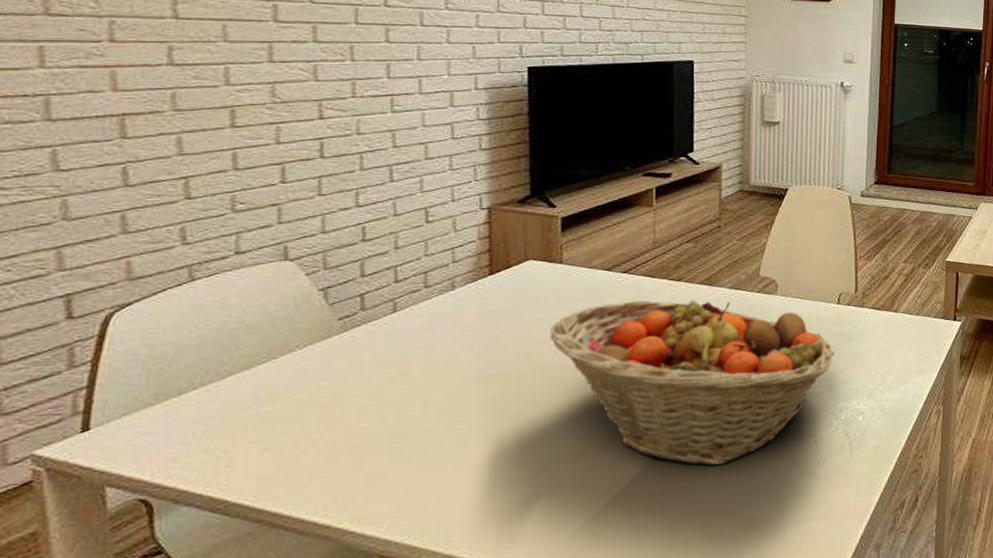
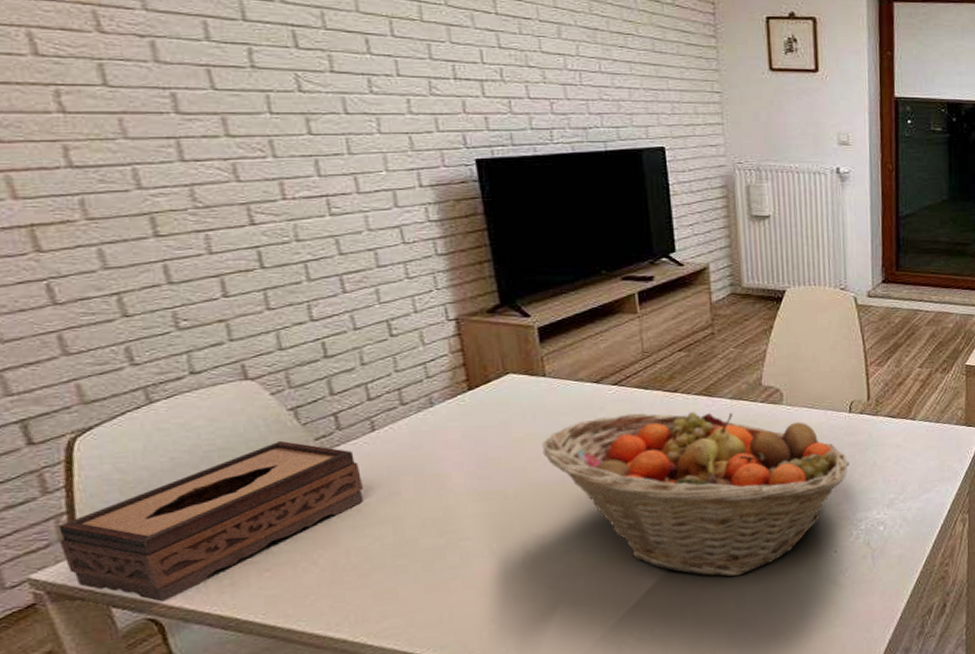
tissue box: none [71,319,376,482] -> present [58,440,364,602]

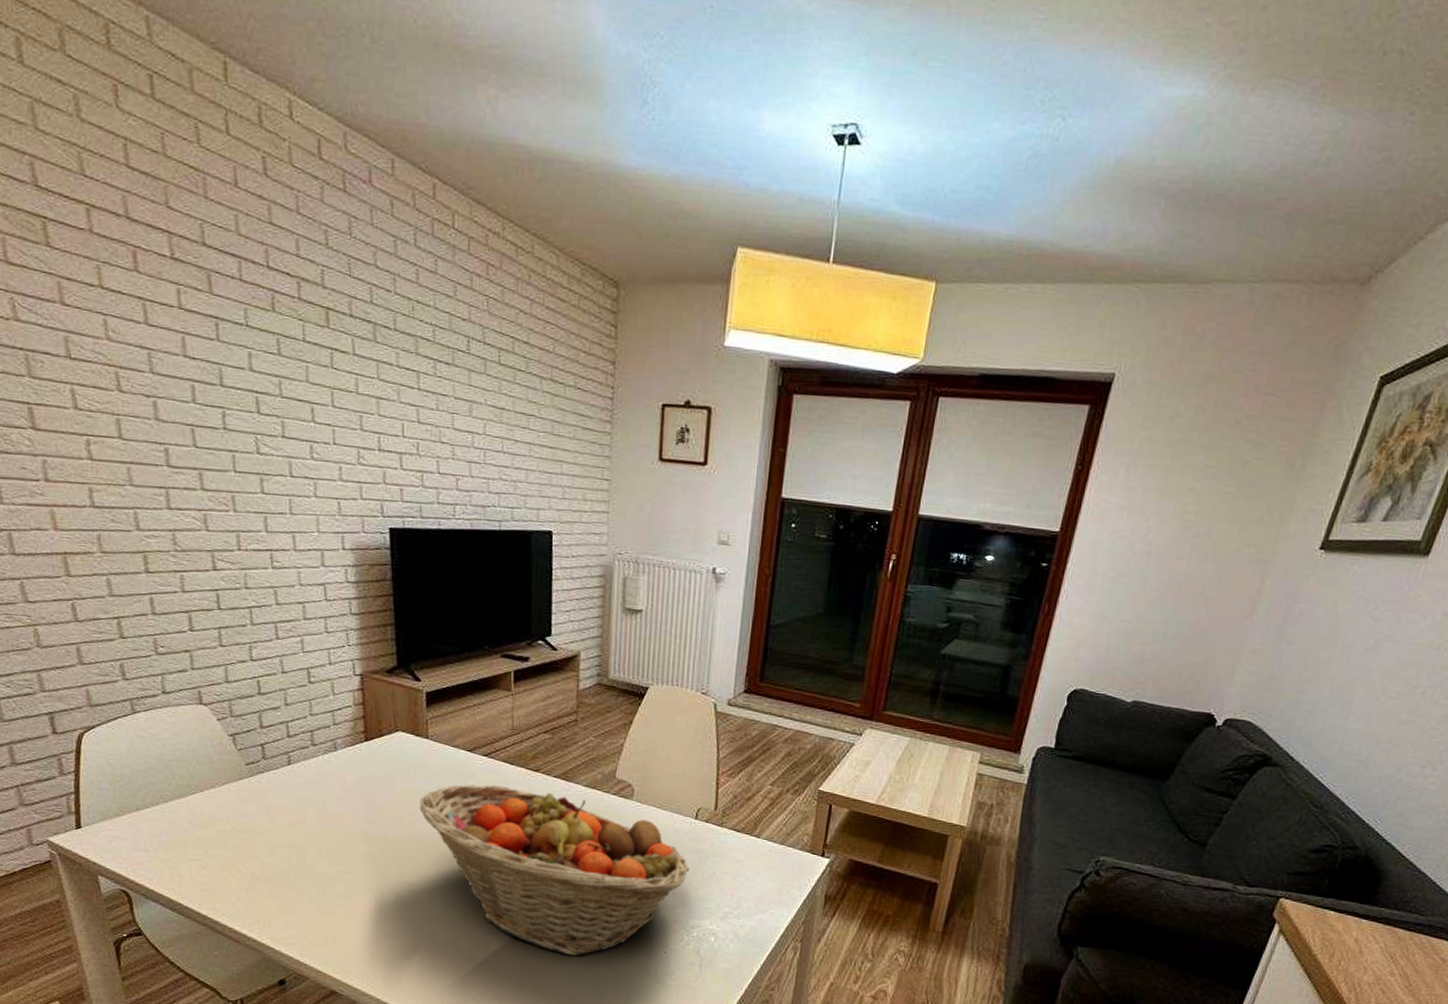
tissue box: present [58,440,364,602] -> none [68,760,279,878]

